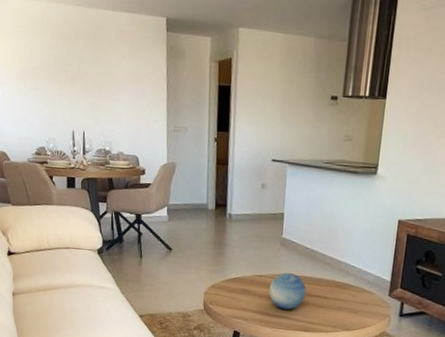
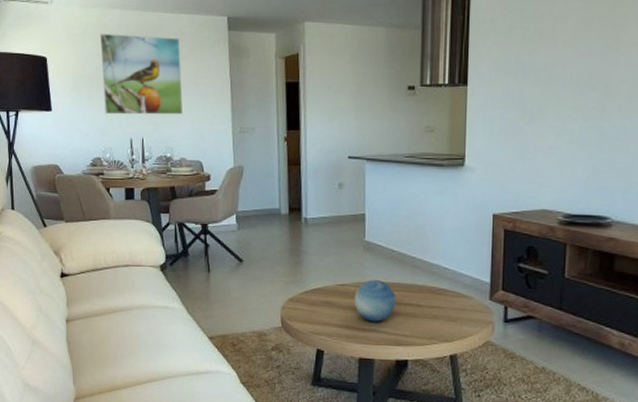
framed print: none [45,26,122,111] -> present [99,33,183,115]

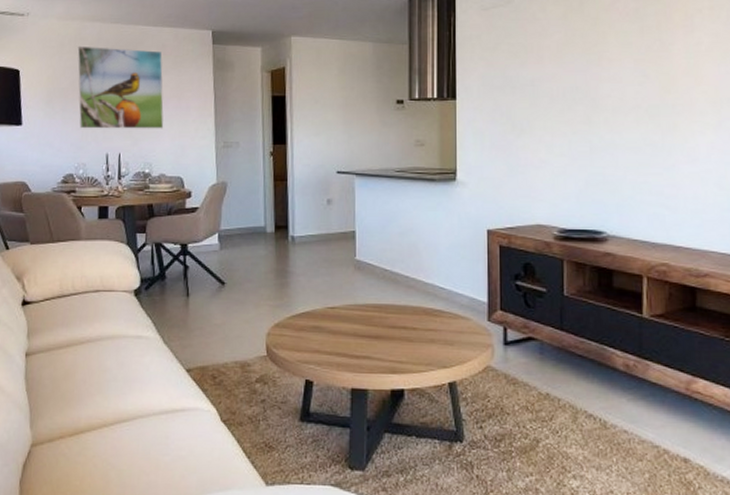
decorative ball: present [354,280,396,322] -> none [345,302,389,348]

